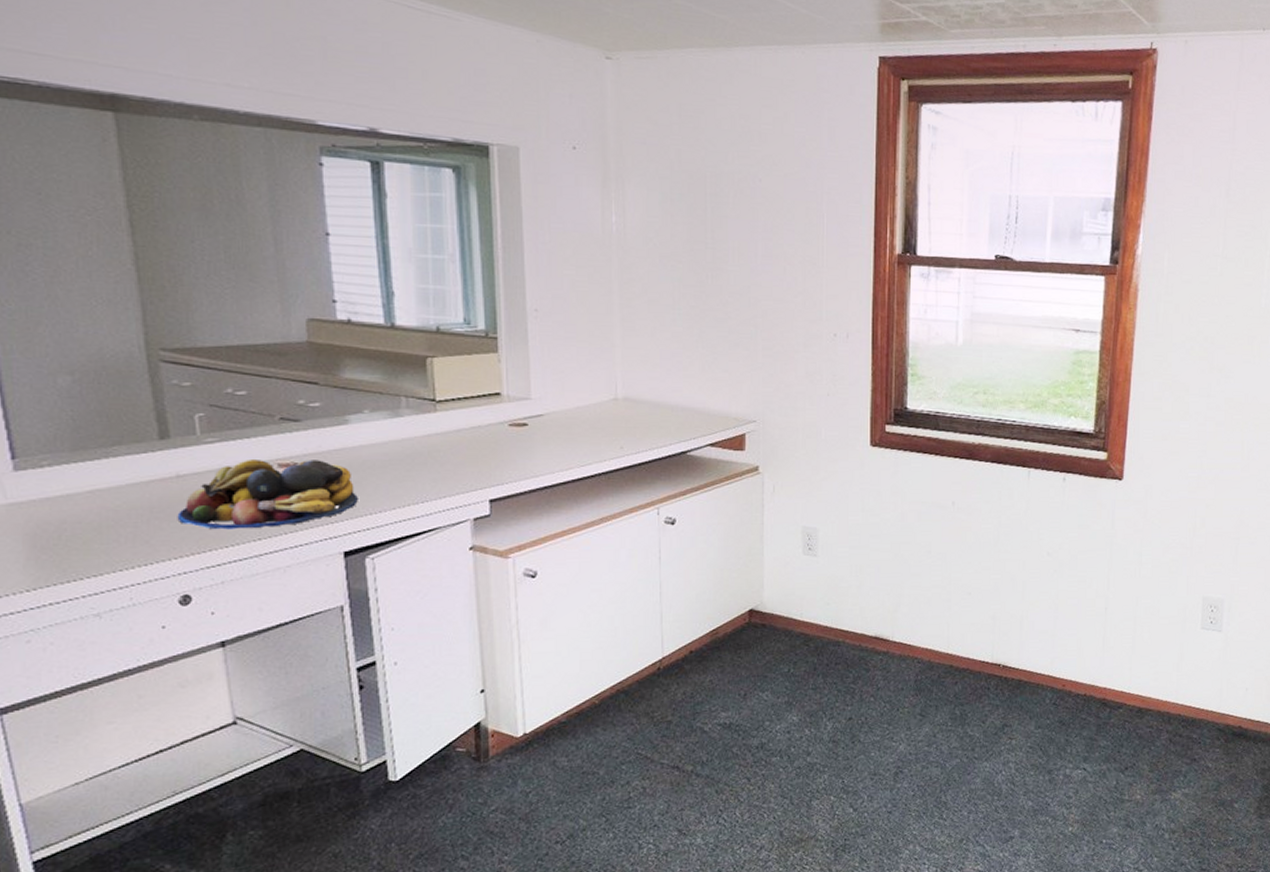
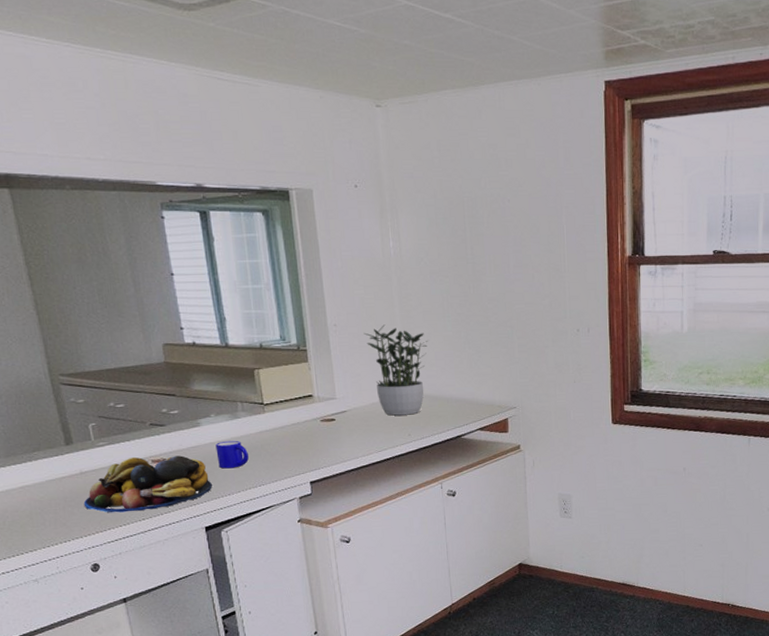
mug: none [367,444,410,479] -> present [215,440,249,469]
potted plant: none [571,313,652,424] -> present [363,324,428,416]

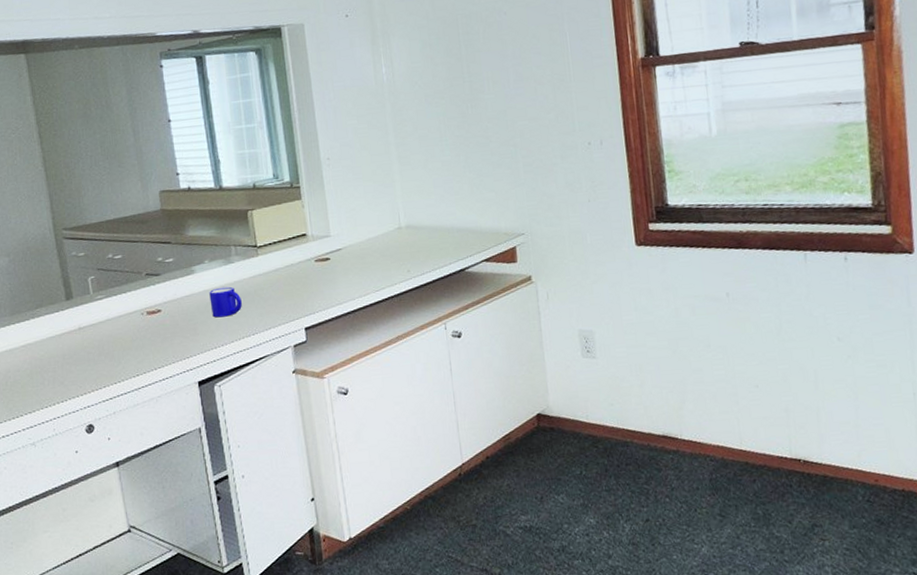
fruit bowl: present [83,455,212,513] -> none [81,305,206,370]
potted plant: present [363,324,428,416] -> none [357,154,425,251]

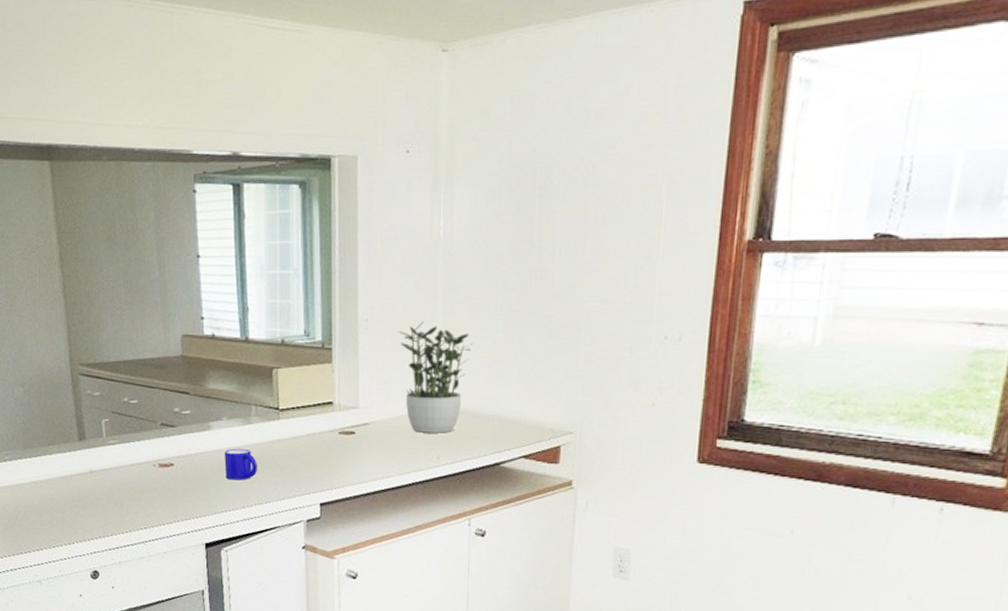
potted plant: none [357,154,425,251] -> present [398,321,473,433]

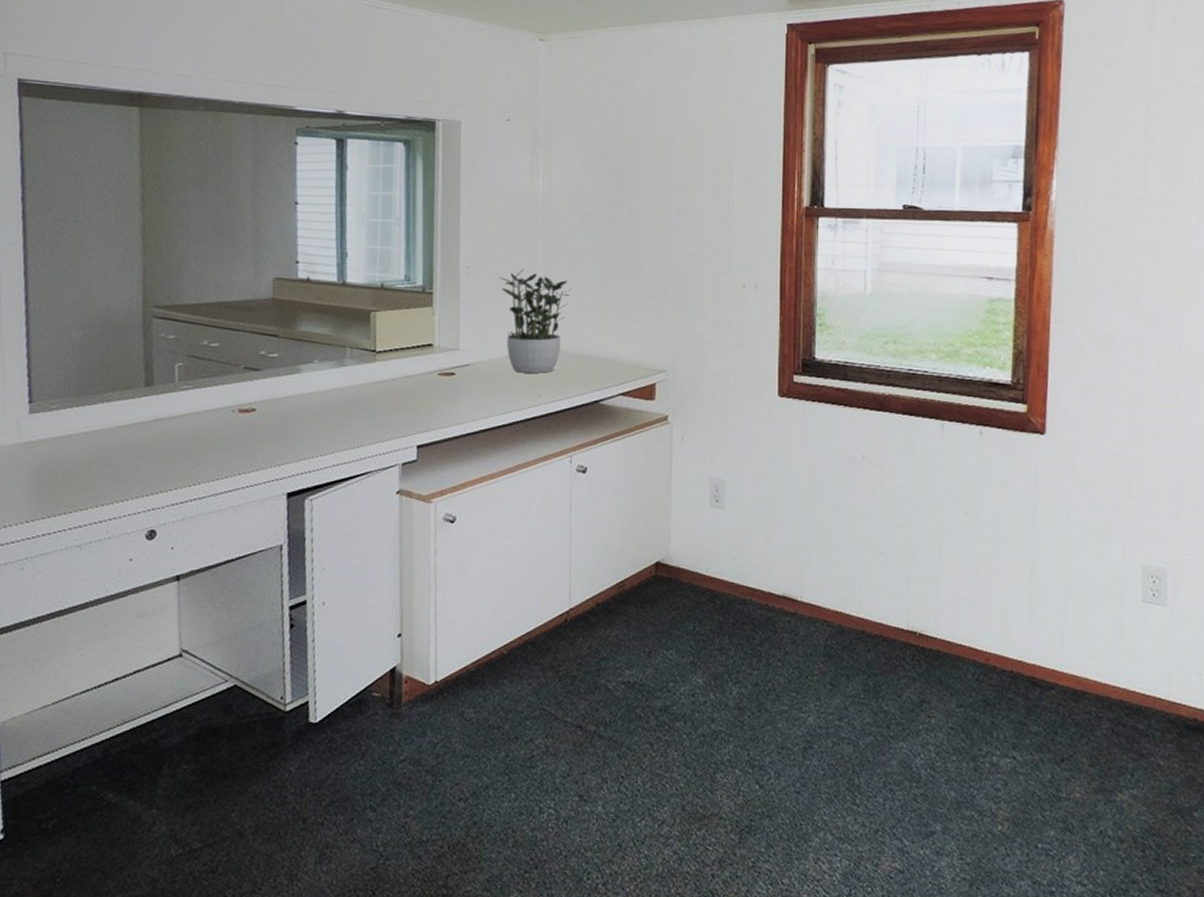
mug: present [224,448,257,480] -> none [313,391,350,424]

